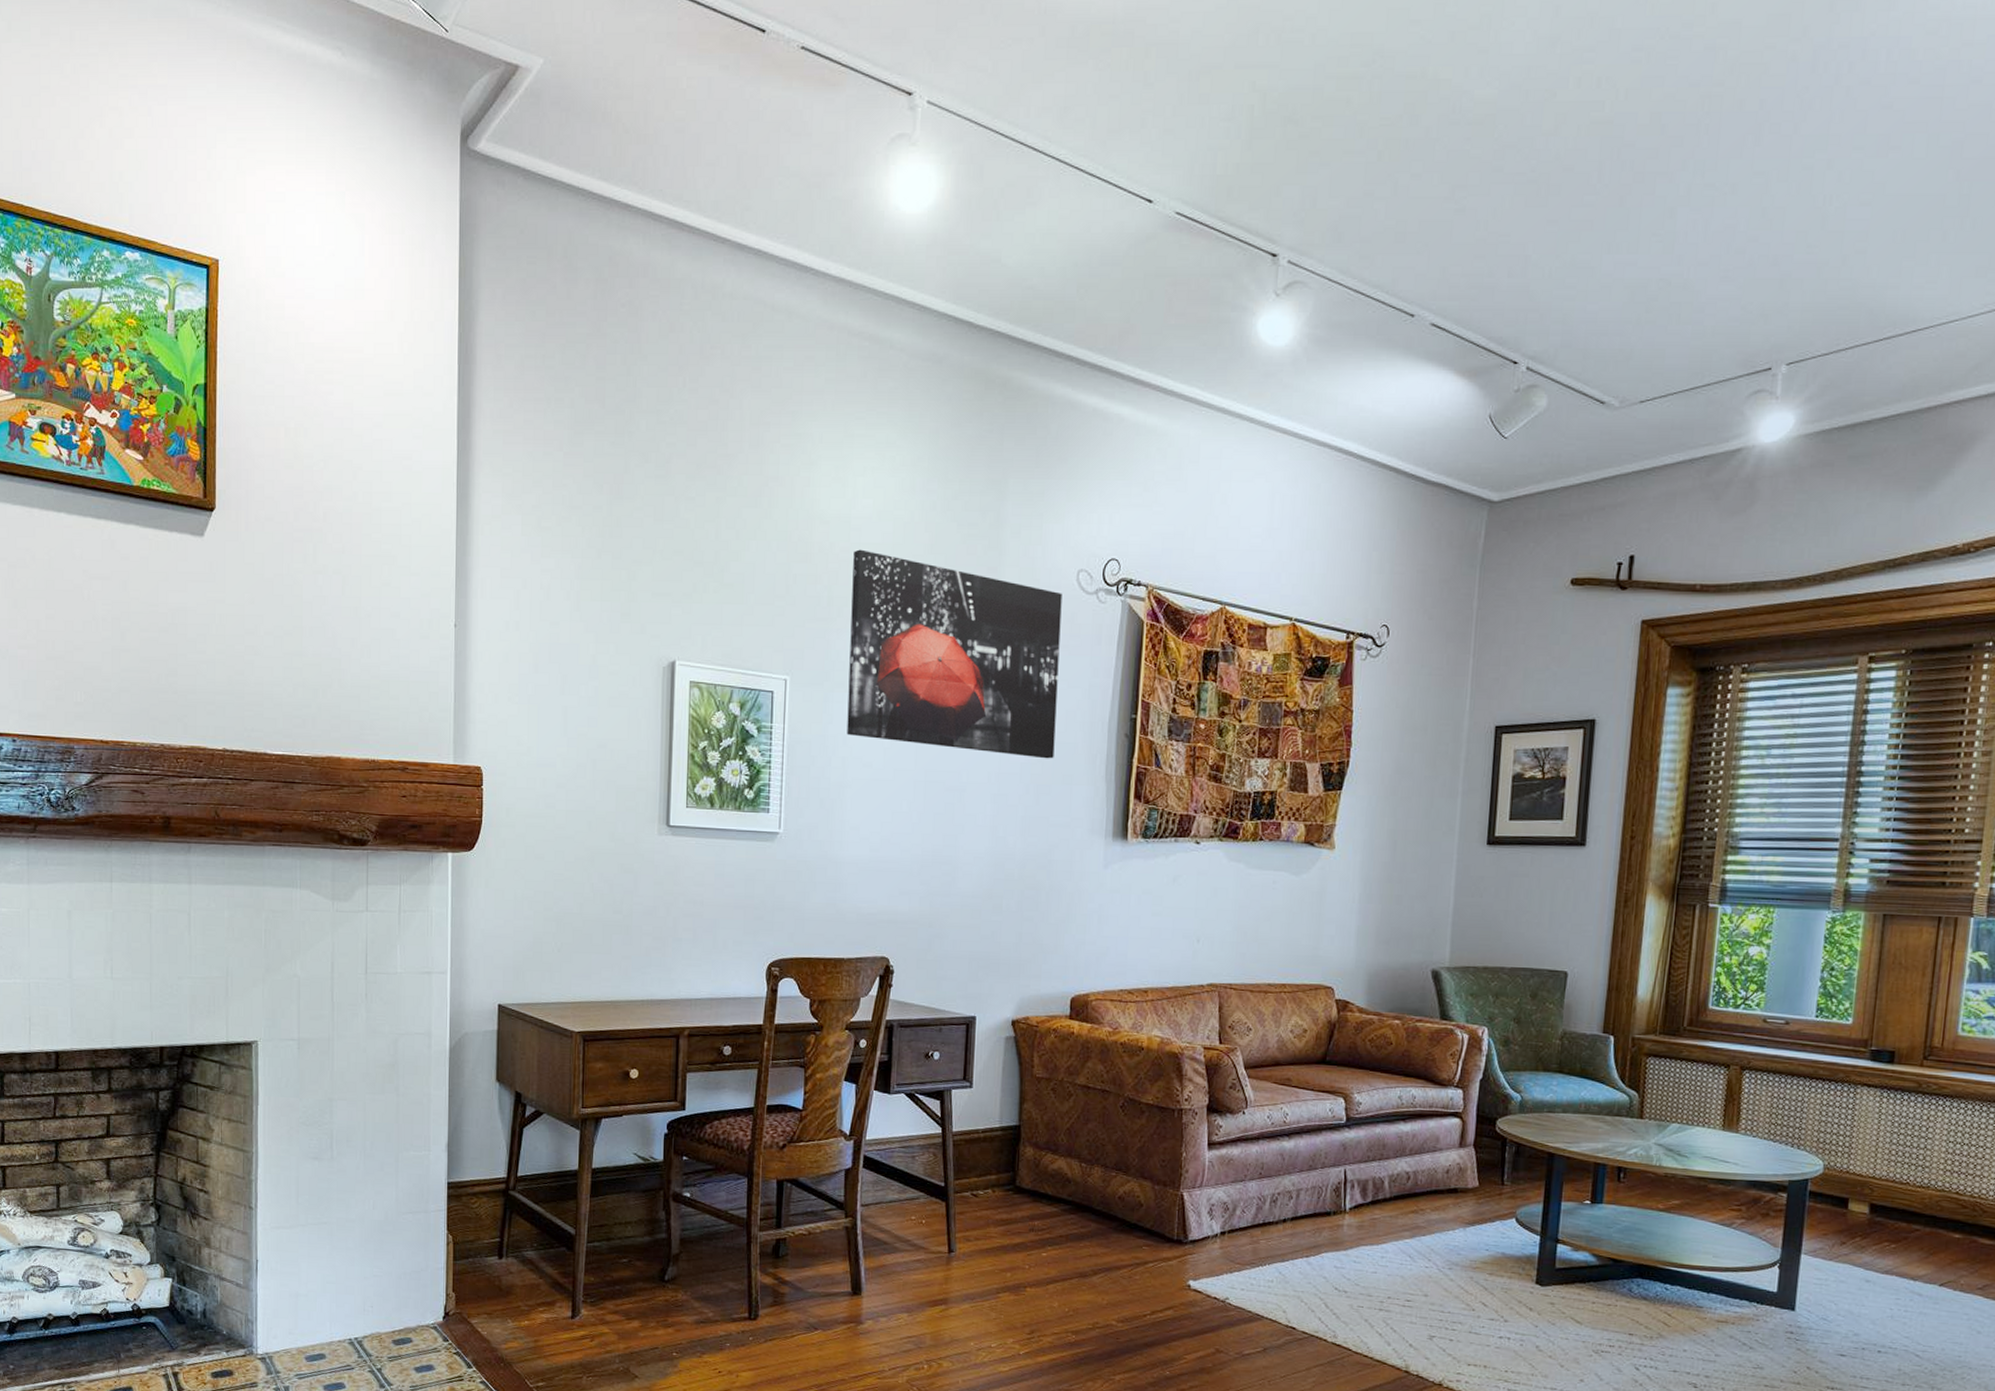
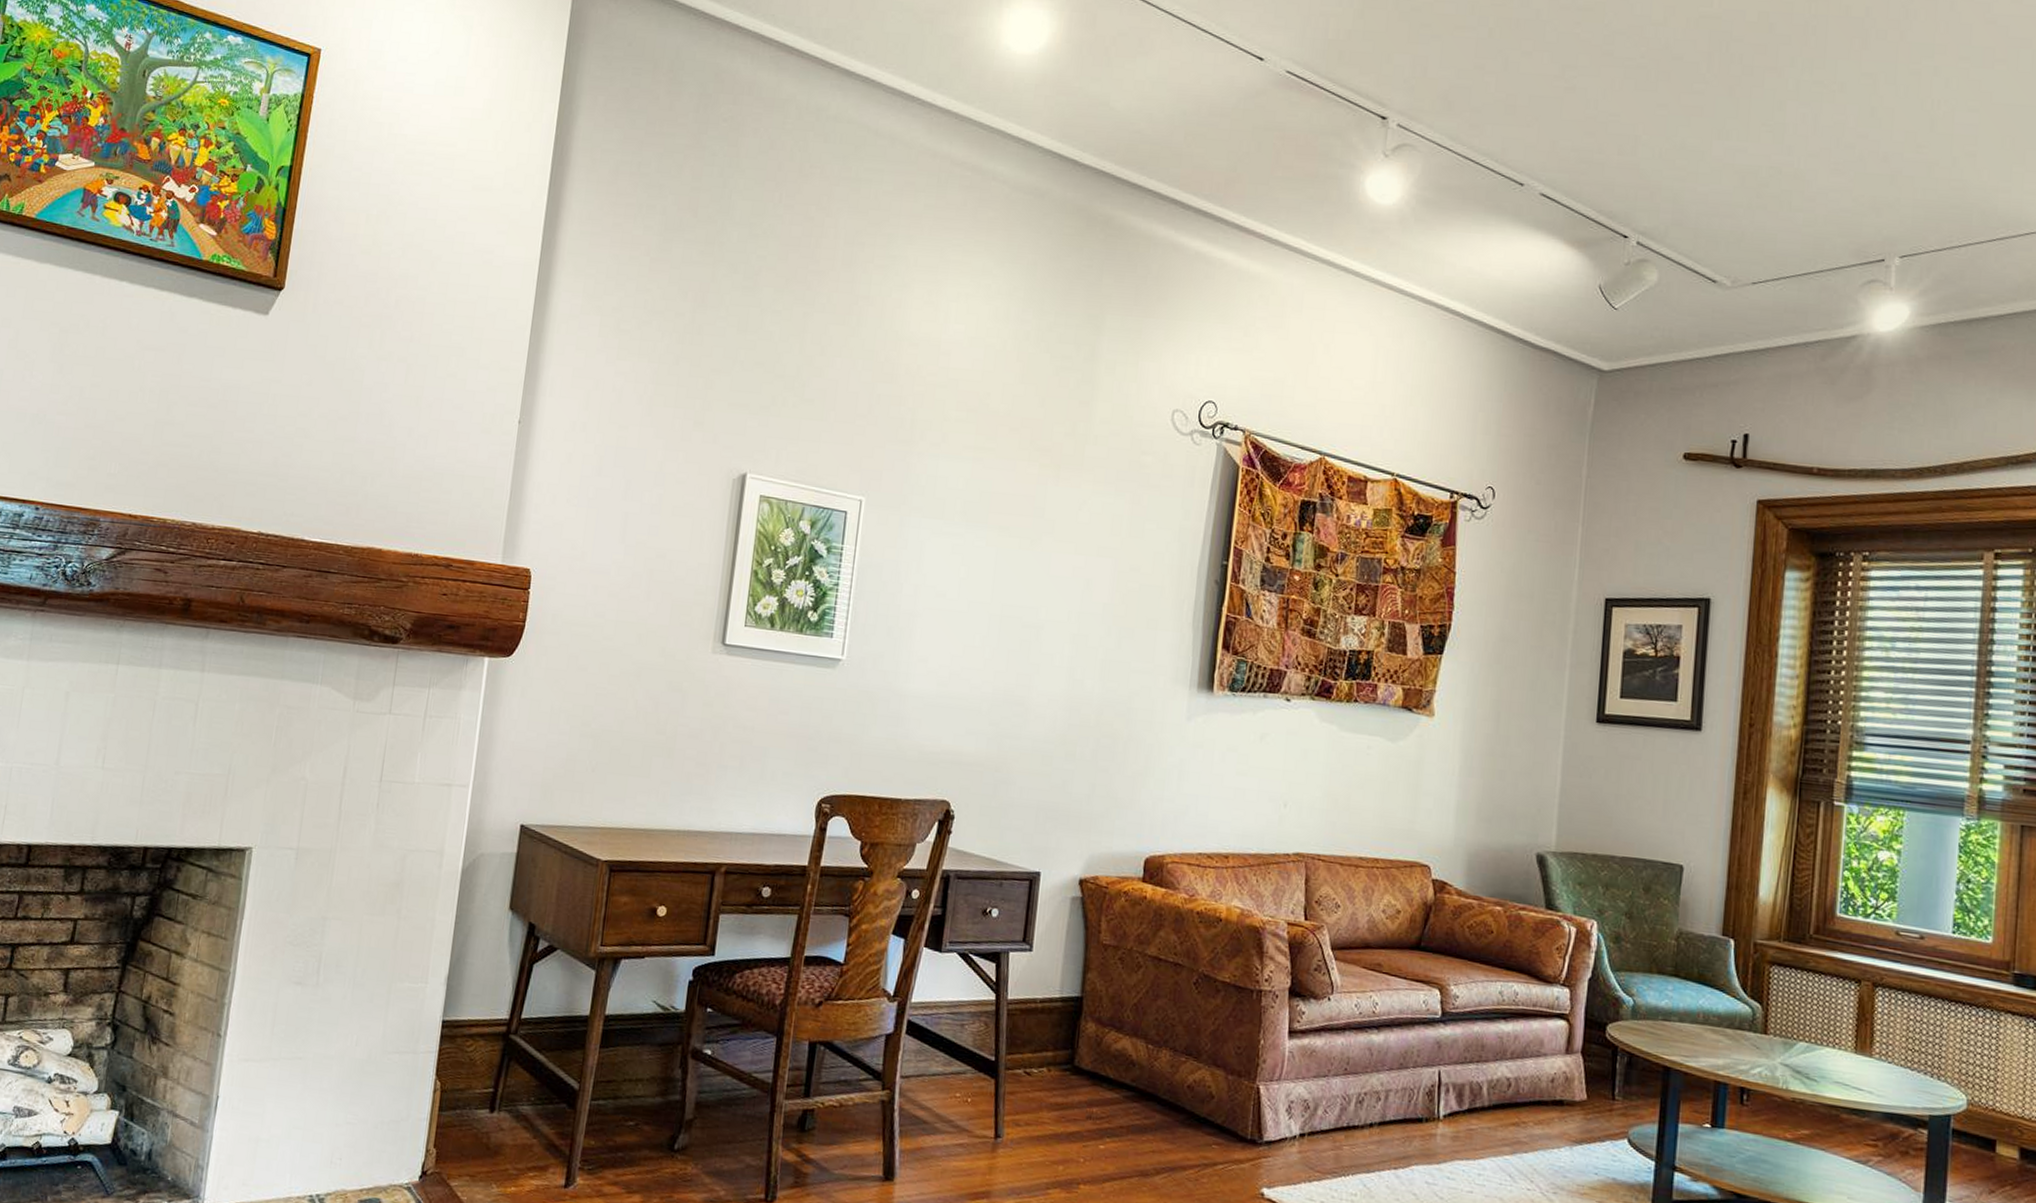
wall art: present [847,549,1062,759] -> none [921,374,1156,602]

